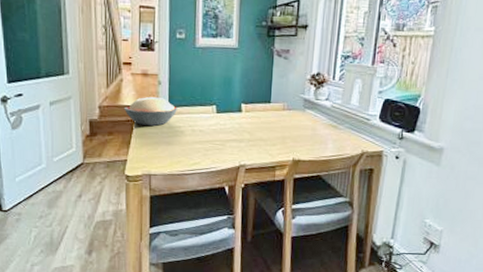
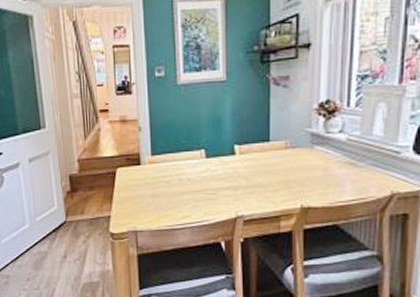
decorative bowl: present [124,97,178,126] -> none [104,145,162,177]

